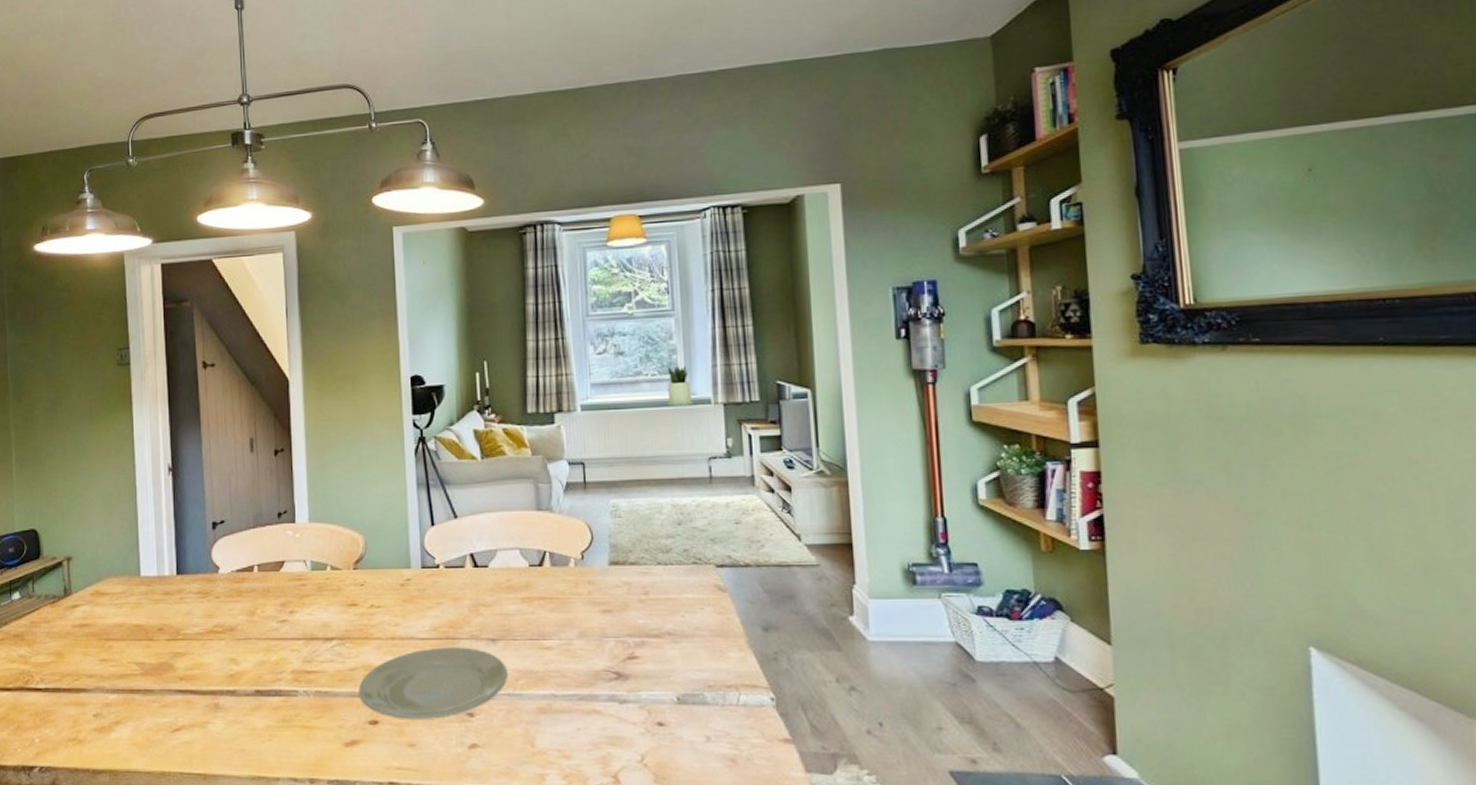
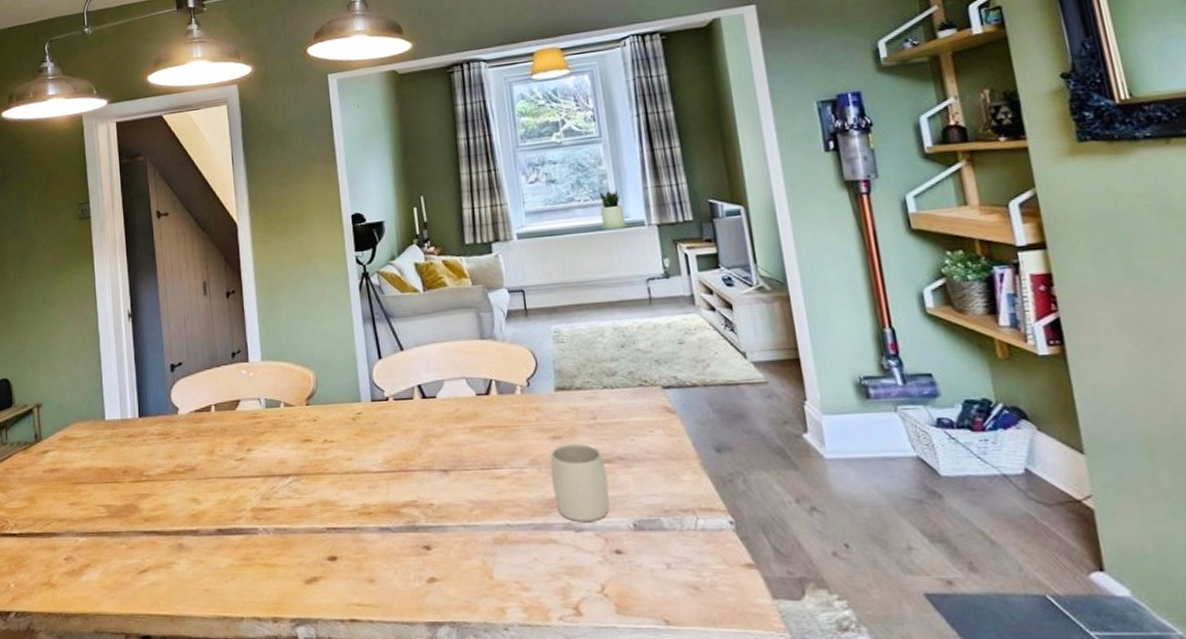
plate: present [359,647,509,721] -> none [316,479,463,556]
mug: none [598,618,656,694] -> present [550,444,610,521]

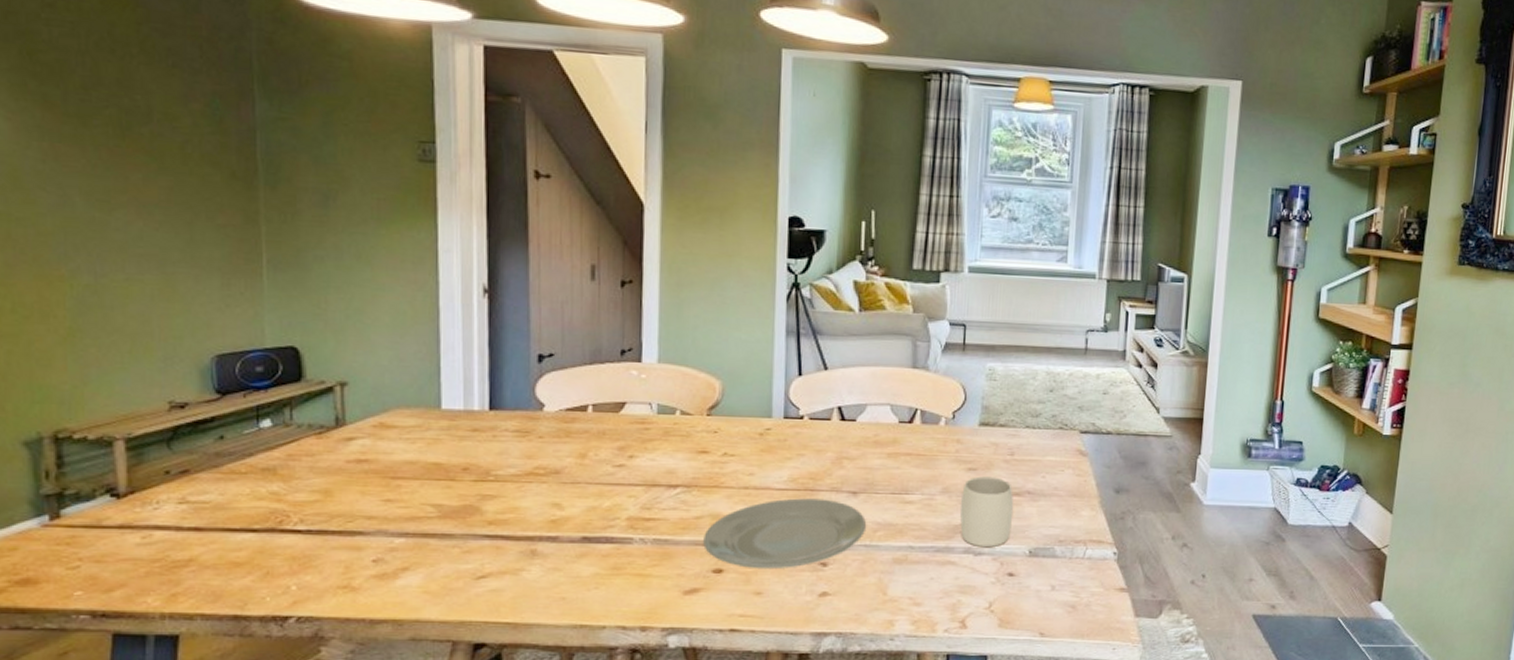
plate: none [316,479,463,556] -> present [703,498,867,570]
planter: present [599,190,628,230] -> none [1053,238,1079,279]

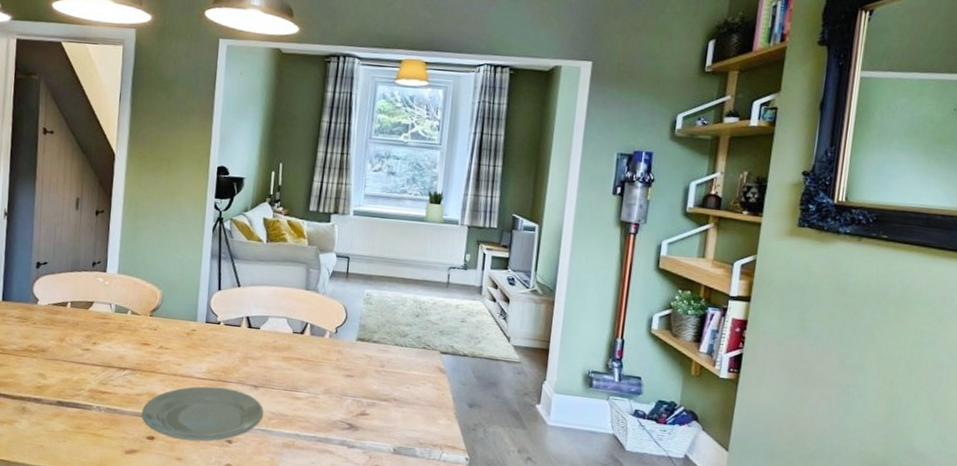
mug: present [959,476,1014,547] -> none [338,382,383,442]
planter: none [1053,238,1079,279] -> present [422,190,445,224]

